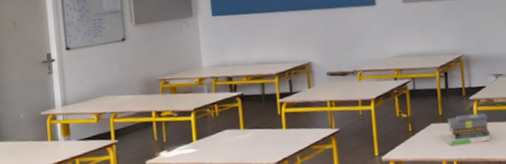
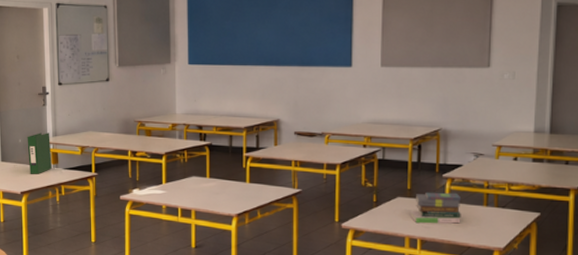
binder: none [30,103,63,151] -> present [27,133,52,174]

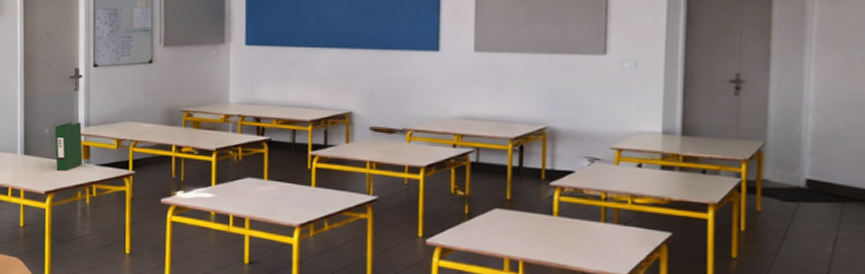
books: present [410,192,461,224] -> none [510,203,573,243]

